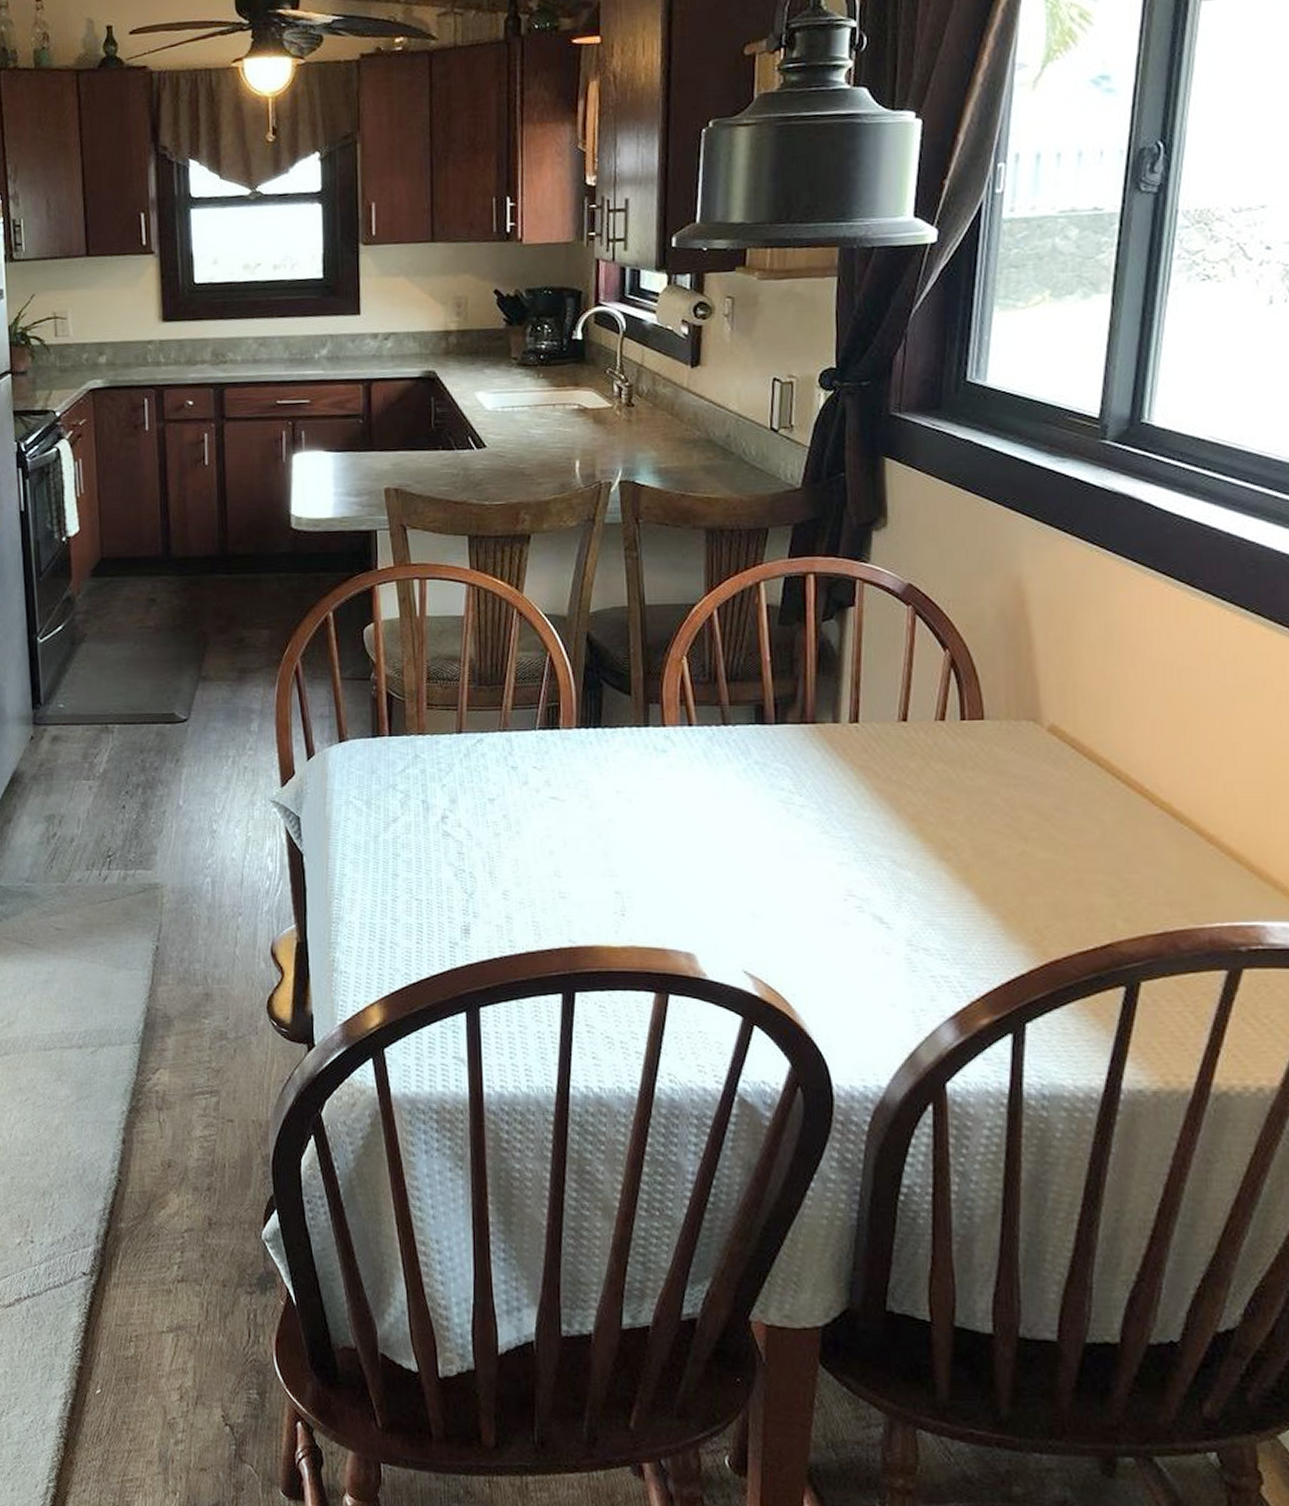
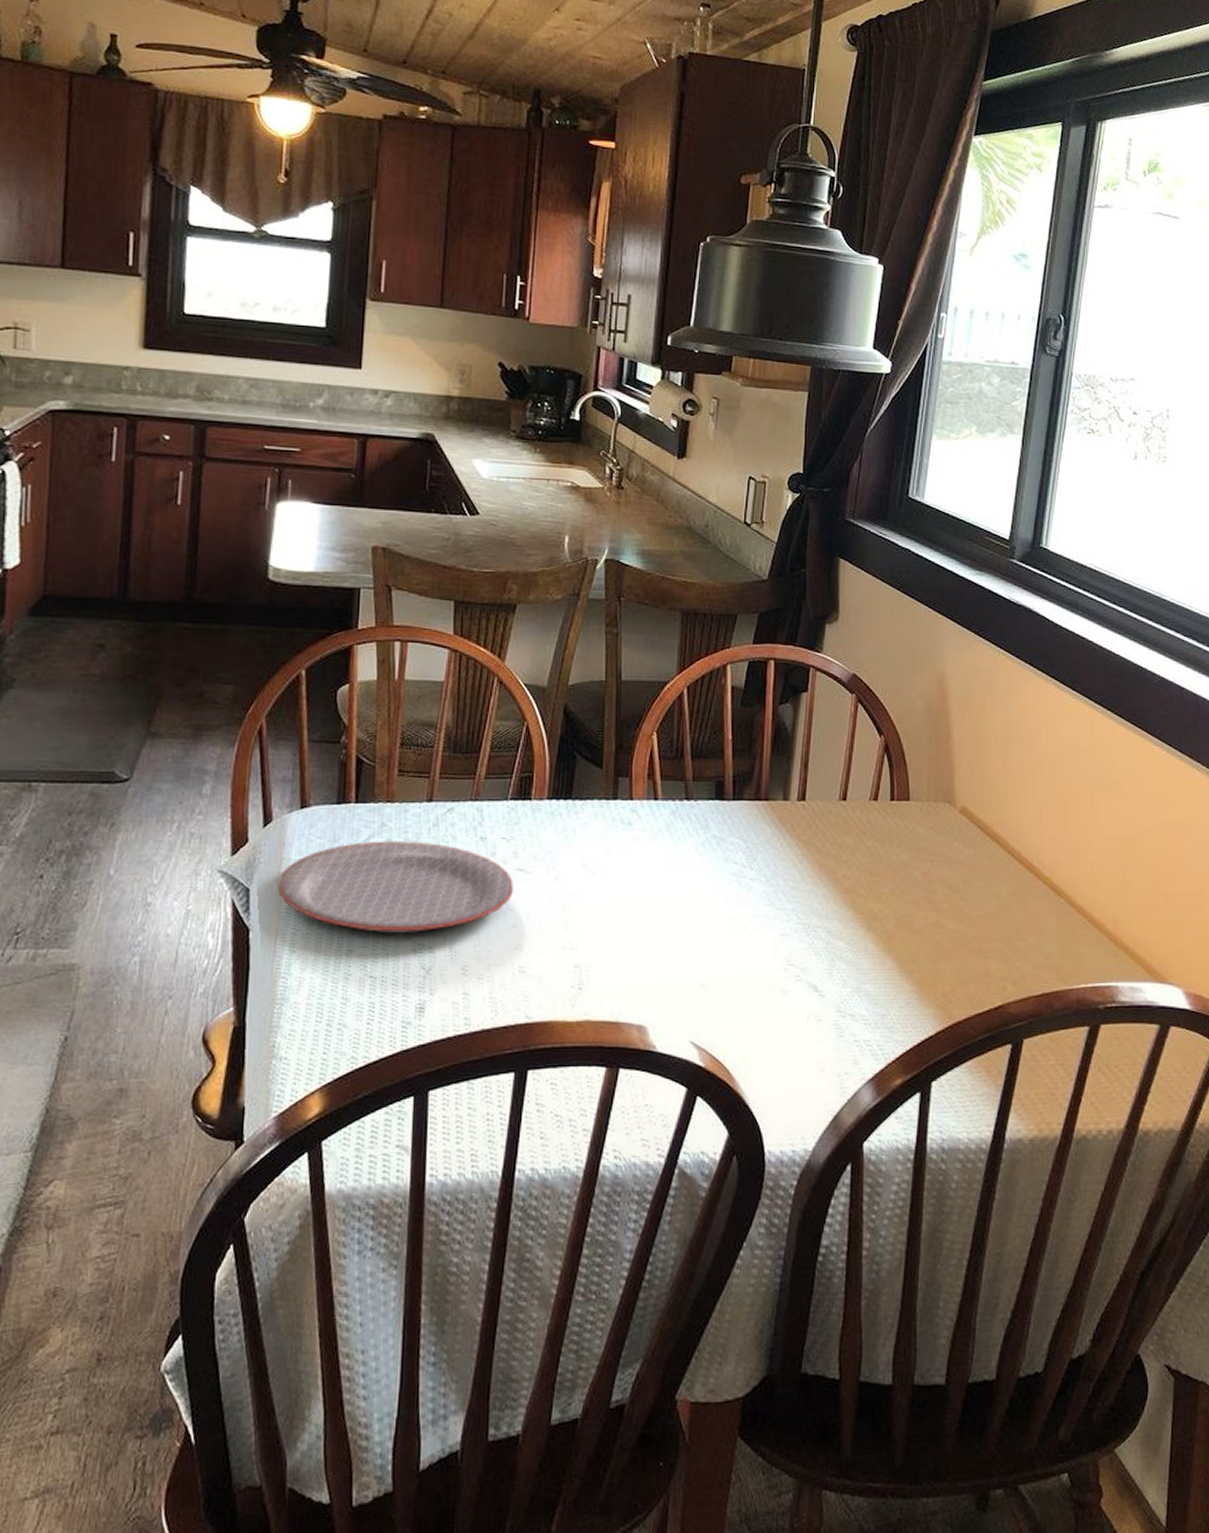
plate: none [324,771,548,858] -> present [277,841,513,932]

